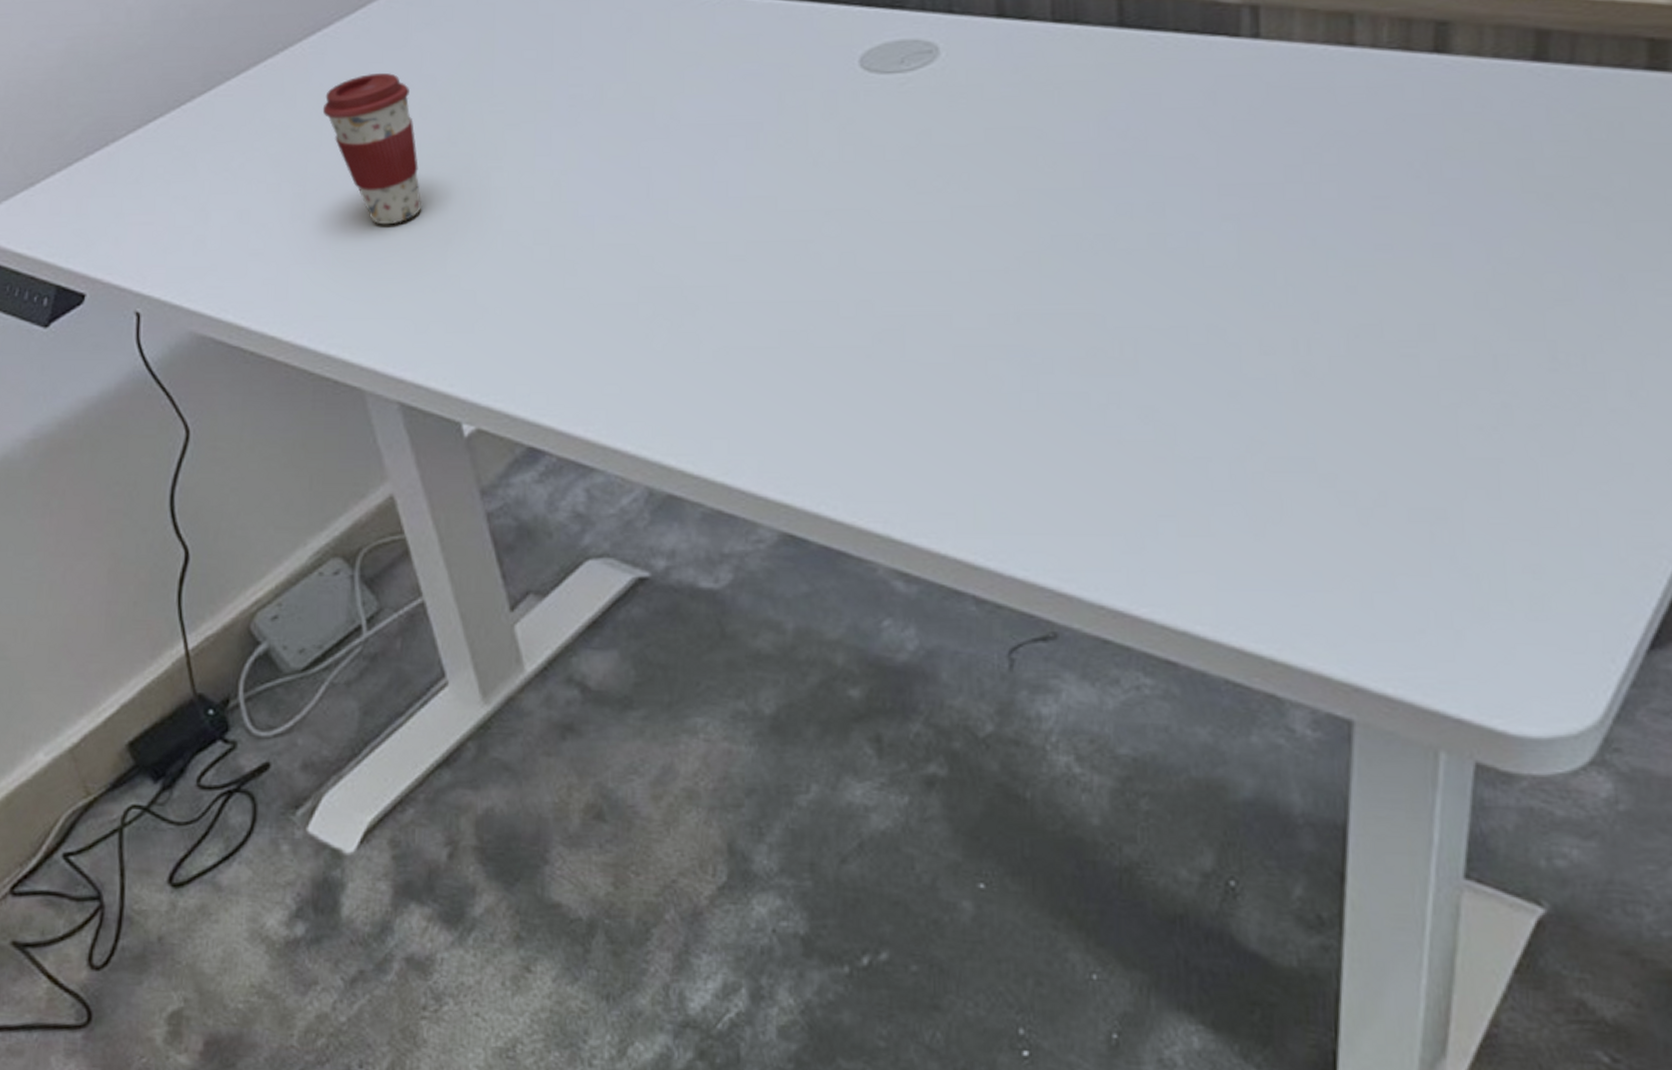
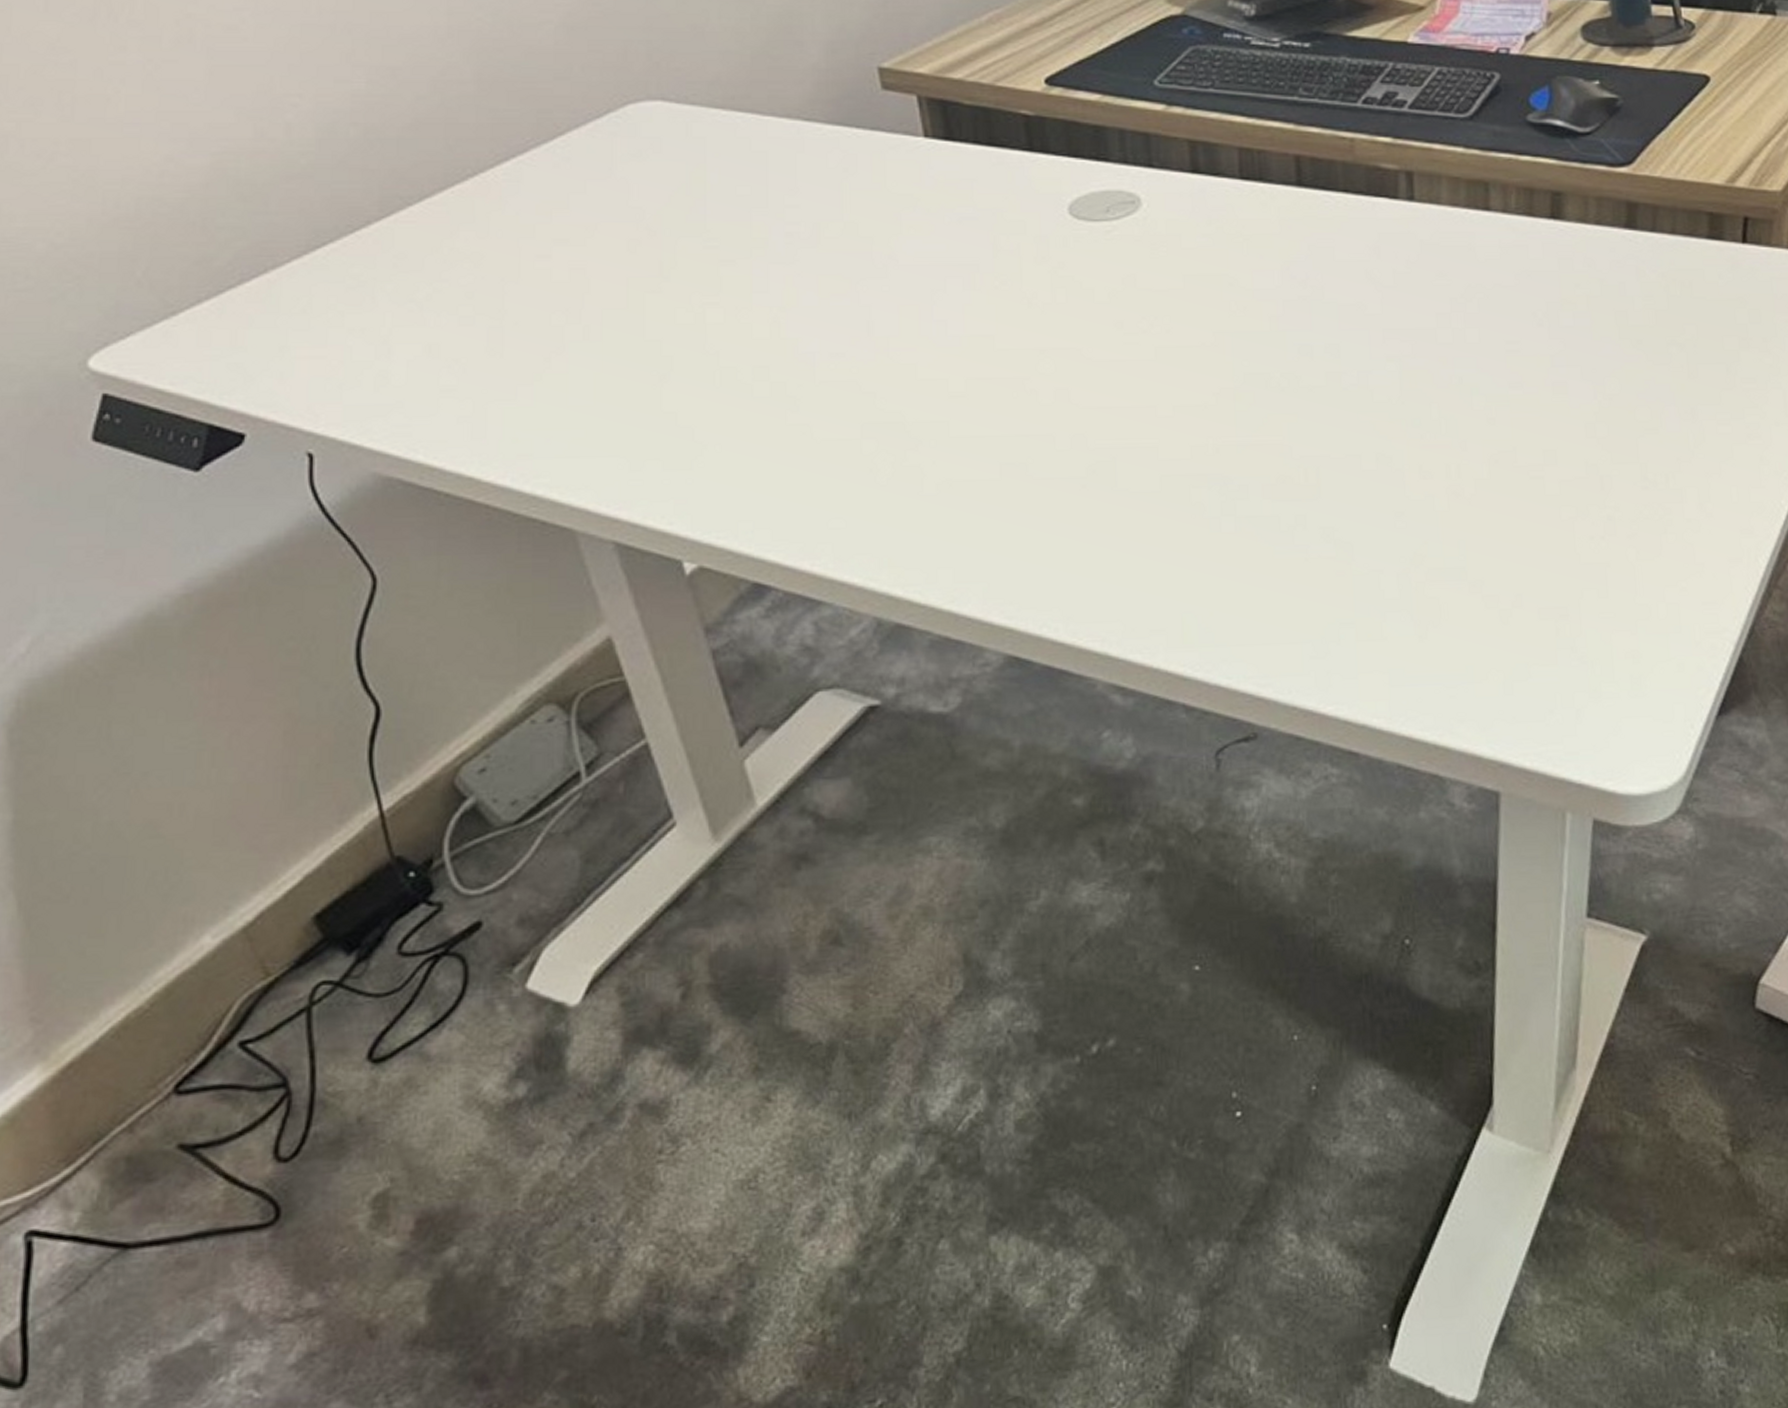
coffee cup: present [322,72,423,225] -> none [519,203,634,361]

